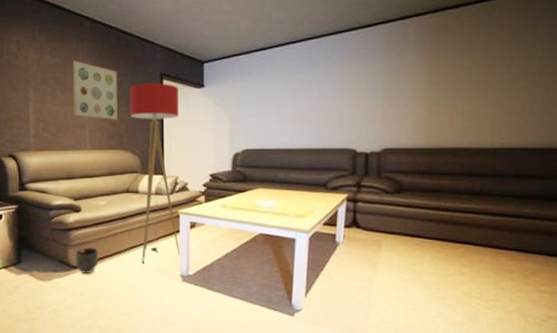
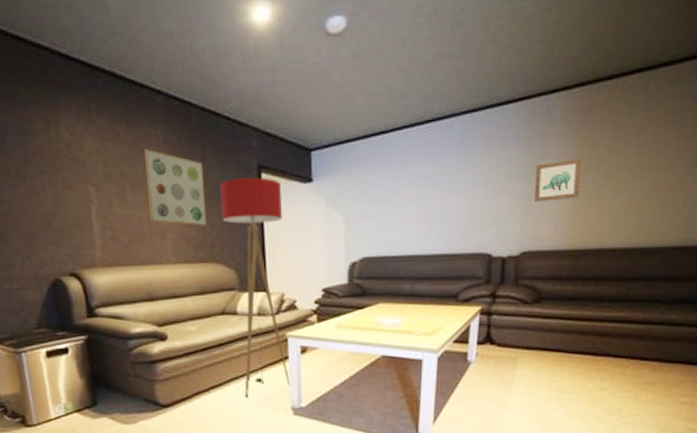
planter: present [74,246,99,274] -> none [163,380,193,414]
wall art: none [392,71,434,107] -> present [533,158,581,202]

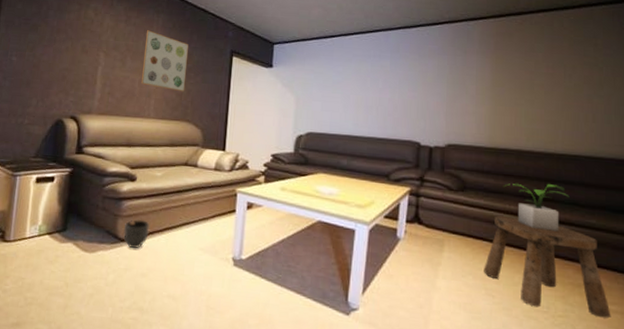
planter: none [163,380,193,414] -> present [123,219,150,249]
floor lamp: present [219,177,291,397] -> none [193,58,247,243]
wall art: present [533,158,581,202] -> none [457,72,498,105]
stool: none [558,324,681,411] -> present [484,216,611,319]
potted plant: none [586,282,651,333] -> present [508,183,570,232]

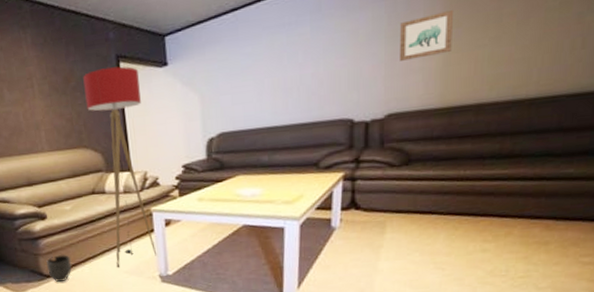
wall art: present [141,30,189,92] -> none [16,52,75,117]
floor lamp: none [193,58,247,243] -> present [83,66,157,267]
wall art: none [457,72,498,105] -> present [398,9,453,61]
stool: present [484,216,611,319] -> none [432,182,583,273]
potted plant: present [508,183,570,232] -> none [463,136,542,192]

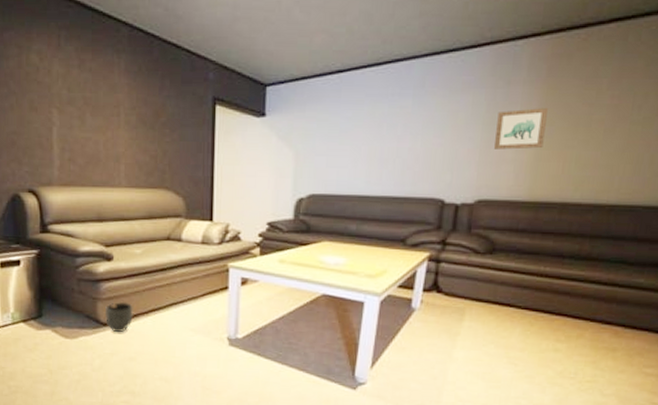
floor lamp: present [83,66,157,267] -> none [174,109,234,323]

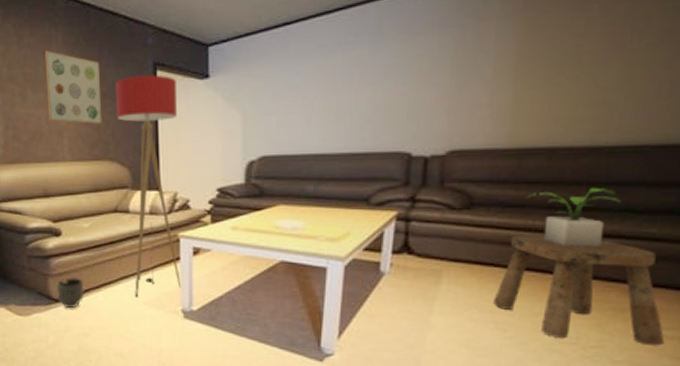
wall art: none [106,76,161,154] -> present [44,50,103,125]
floor lamp: none [174,109,234,323] -> present [115,75,182,297]
wall art: present [493,107,548,150] -> none [465,42,527,94]
stool: none [507,279,646,382] -> present [493,235,665,346]
potted plant: none [545,240,617,294] -> present [532,187,622,248]

